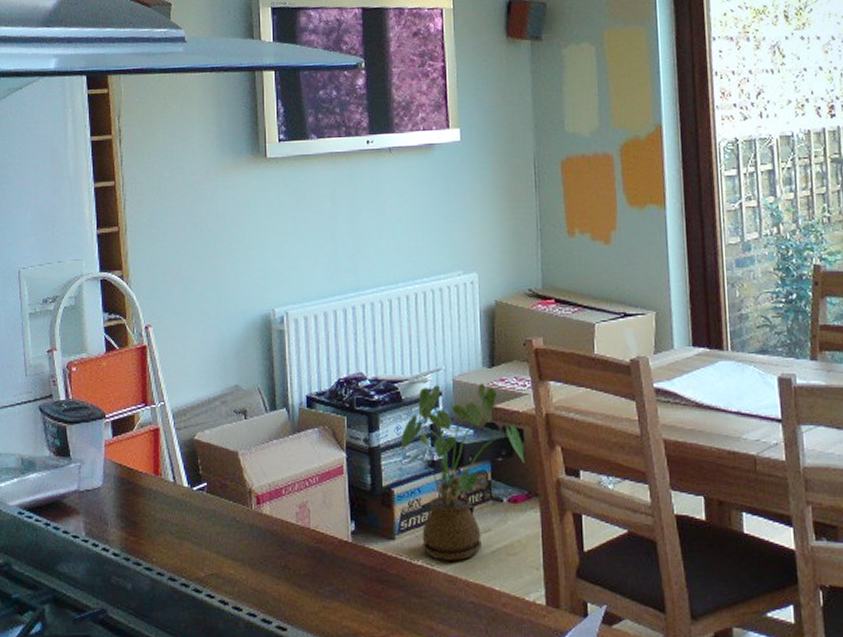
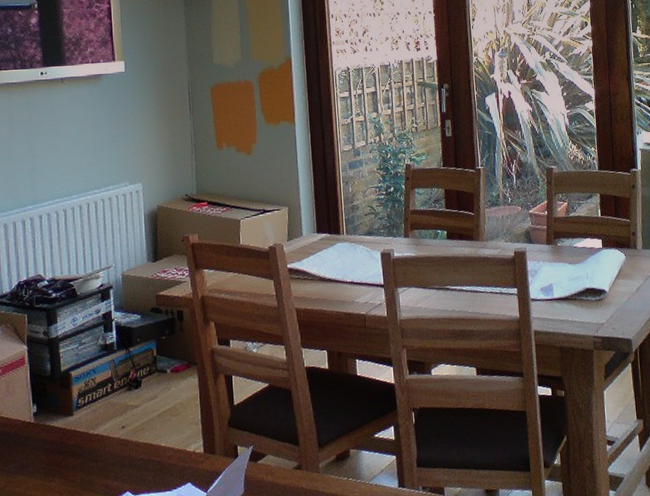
house plant: present [400,383,525,561] -> none [77,275,185,428]

